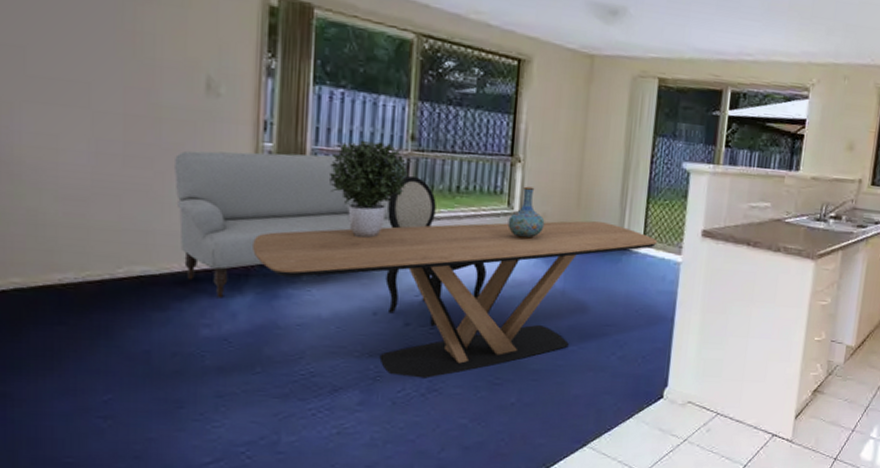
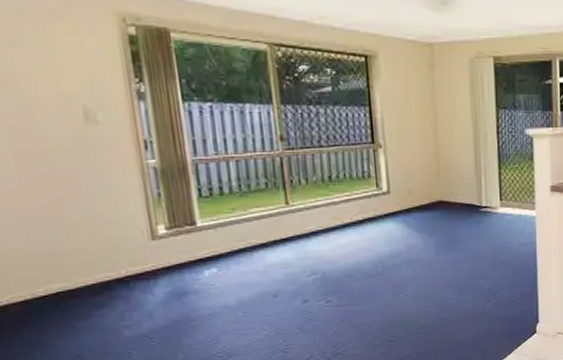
sofa: present [174,150,392,298] -> none [68,162,277,302]
dining table: present [253,221,658,378] -> none [155,190,513,346]
potted plant: present [328,140,409,238] -> none [210,145,284,232]
dining chair: present [385,176,486,327] -> none [269,173,368,300]
vase: present [507,186,545,240] -> none [379,168,412,215]

